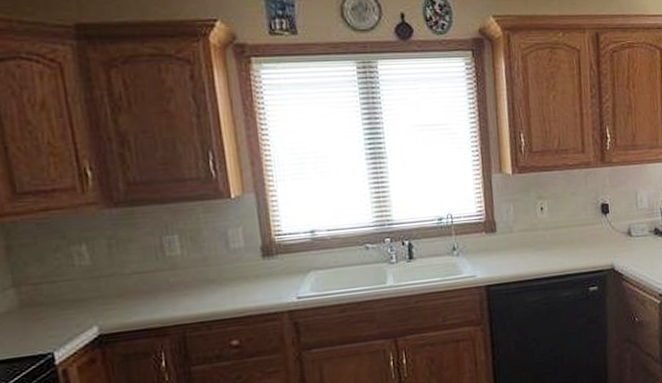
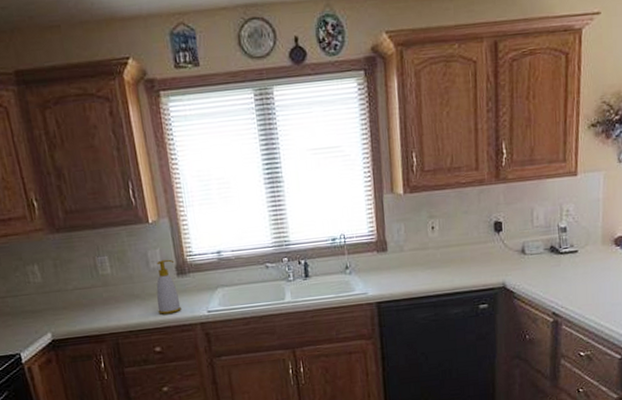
soap bottle: none [236,238,266,302] -> present [156,259,181,314]

